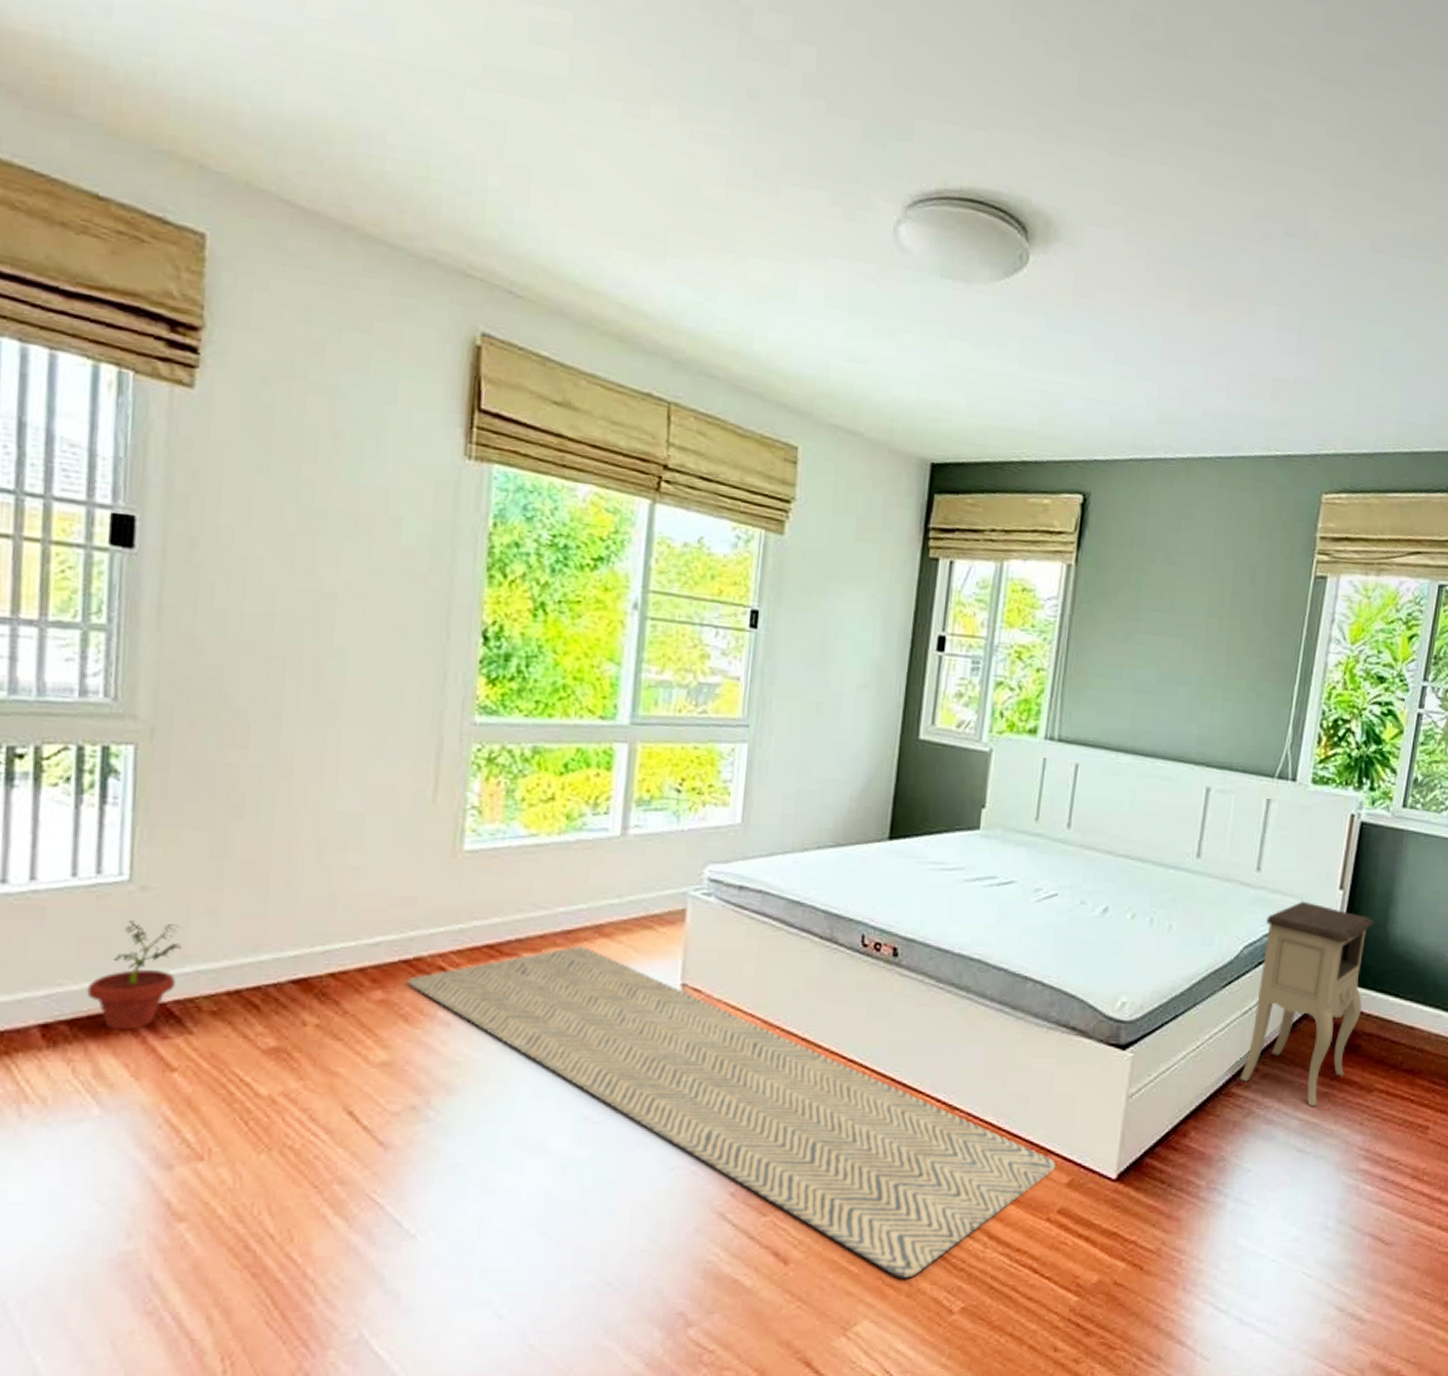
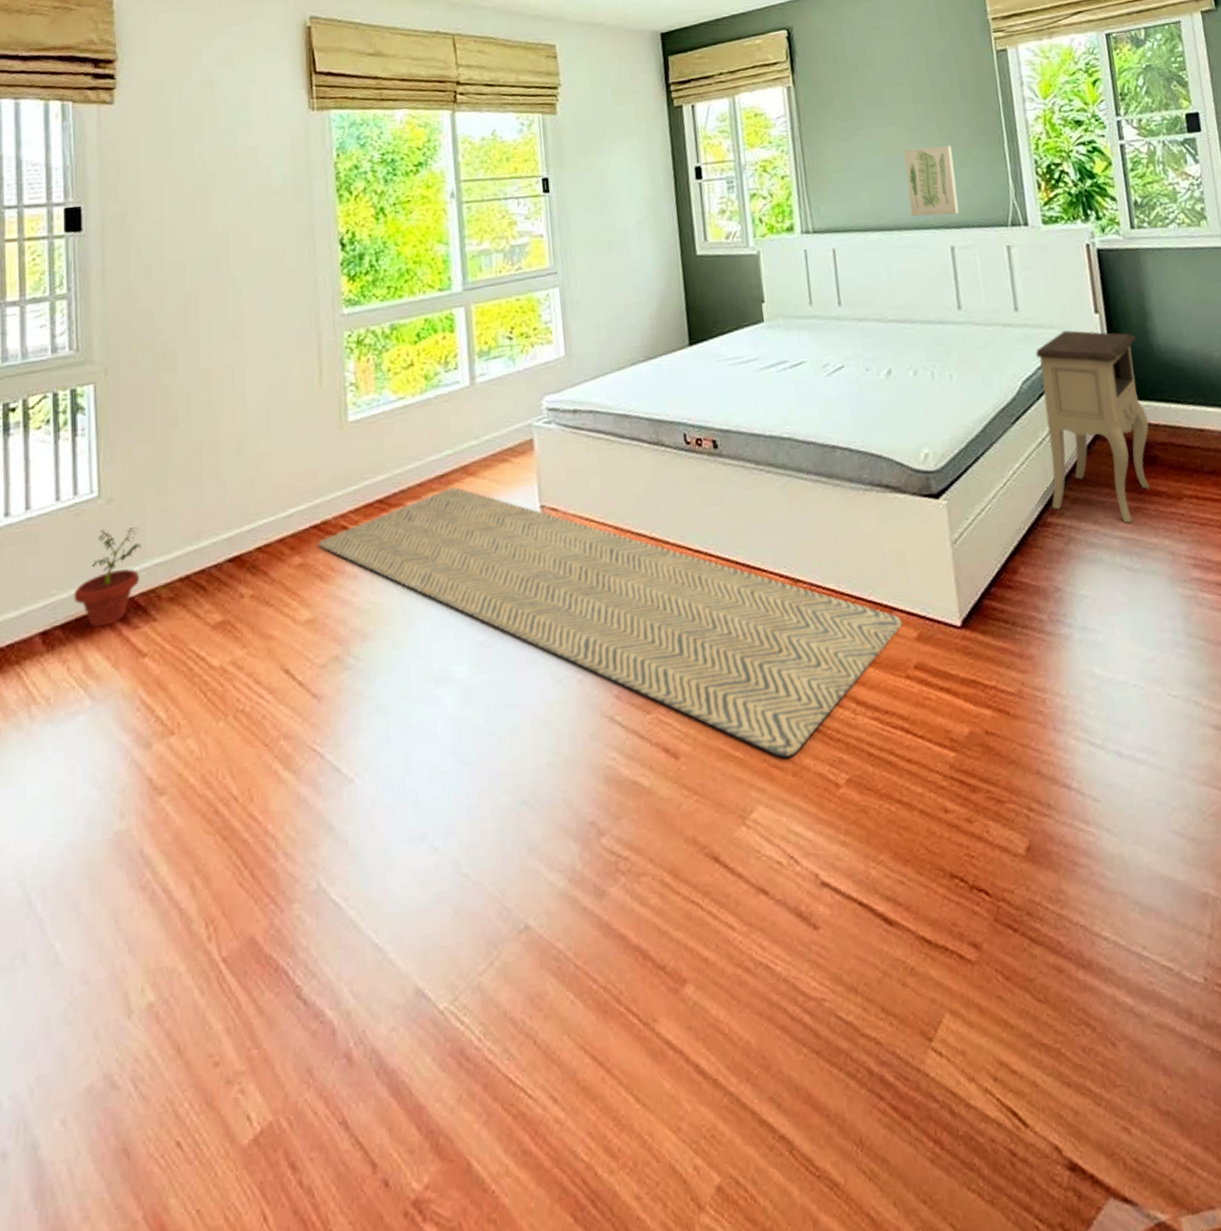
wall art: none [1172,668,1237,753] -> present [904,145,960,217]

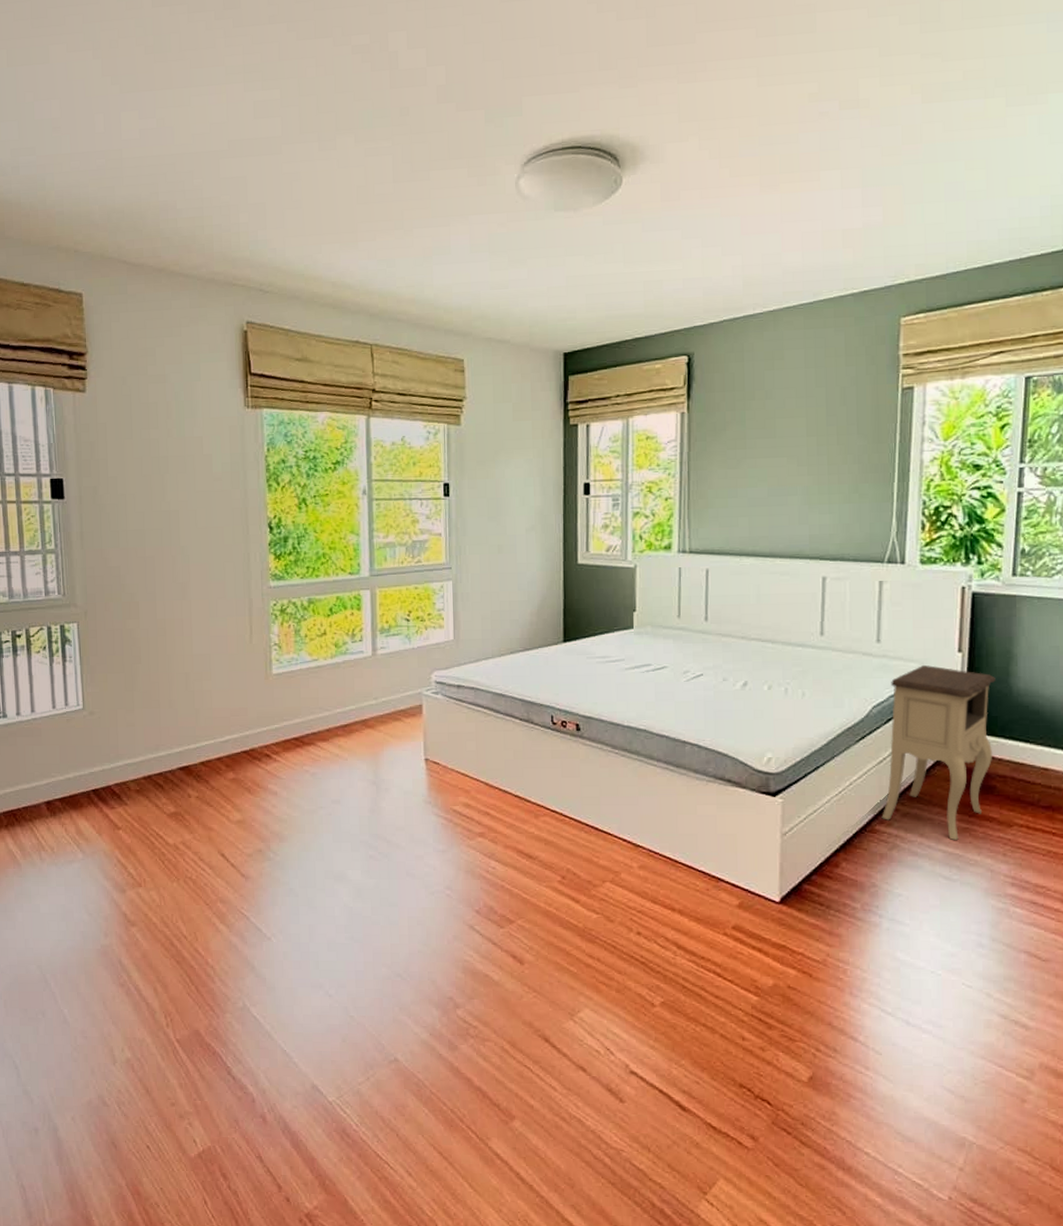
potted plant: present [73,527,142,628] -> none [68,734,115,804]
rug: present [318,487,903,758] -> none [247,735,727,978]
wall art: present [904,145,960,217] -> none [787,480,839,547]

